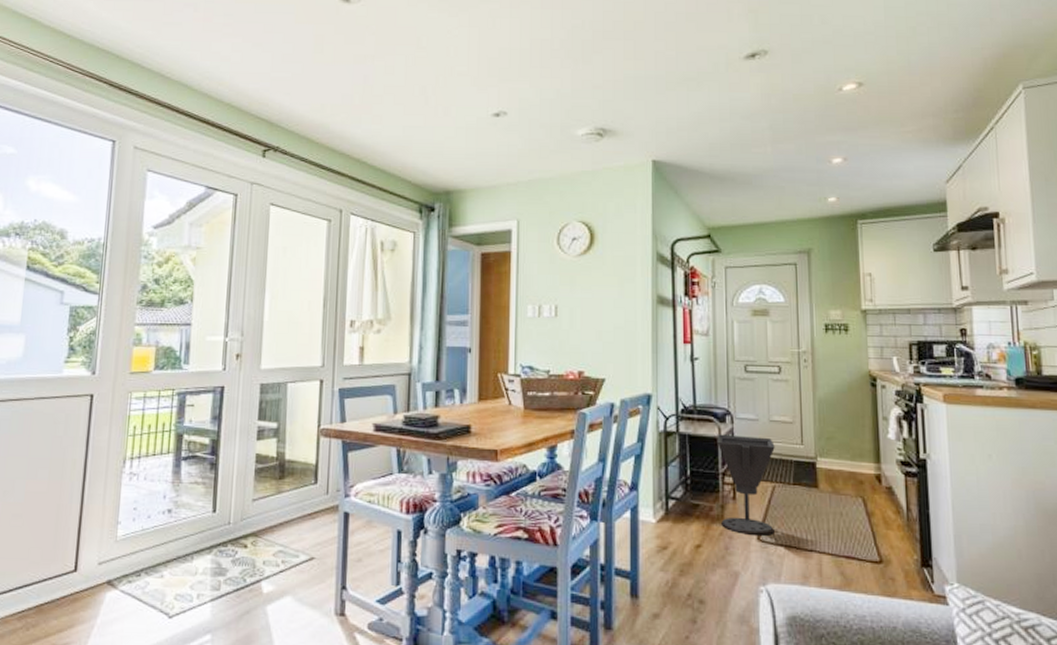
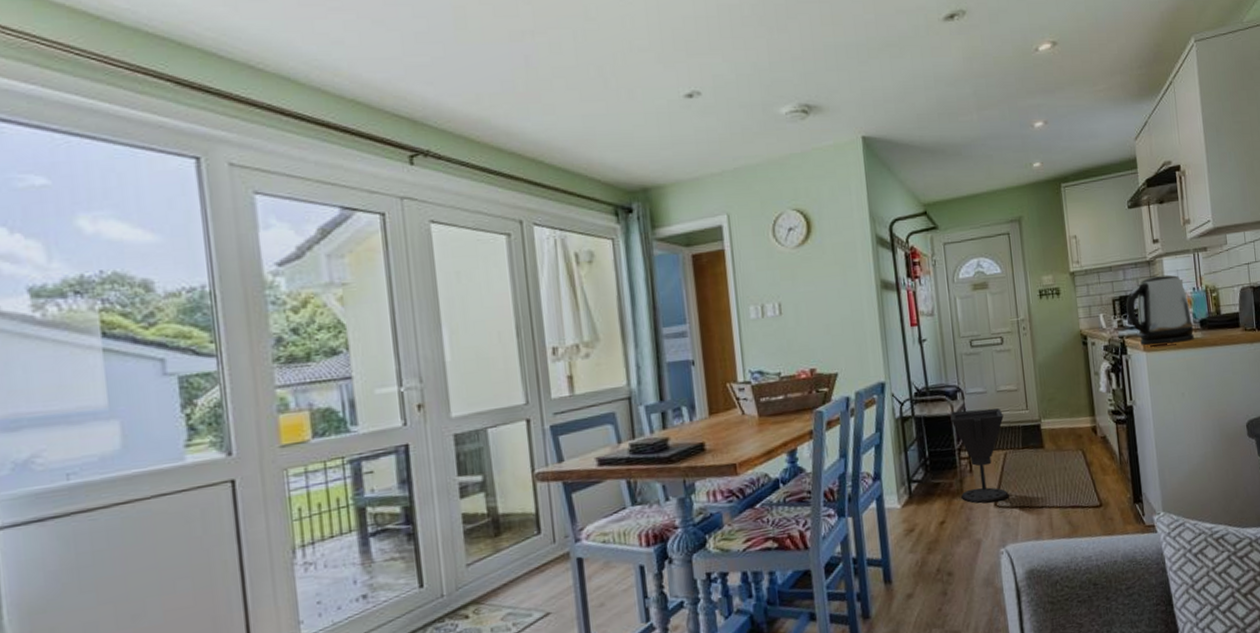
kettle: none [925,324,1008,400] -> present [1126,274,1195,346]

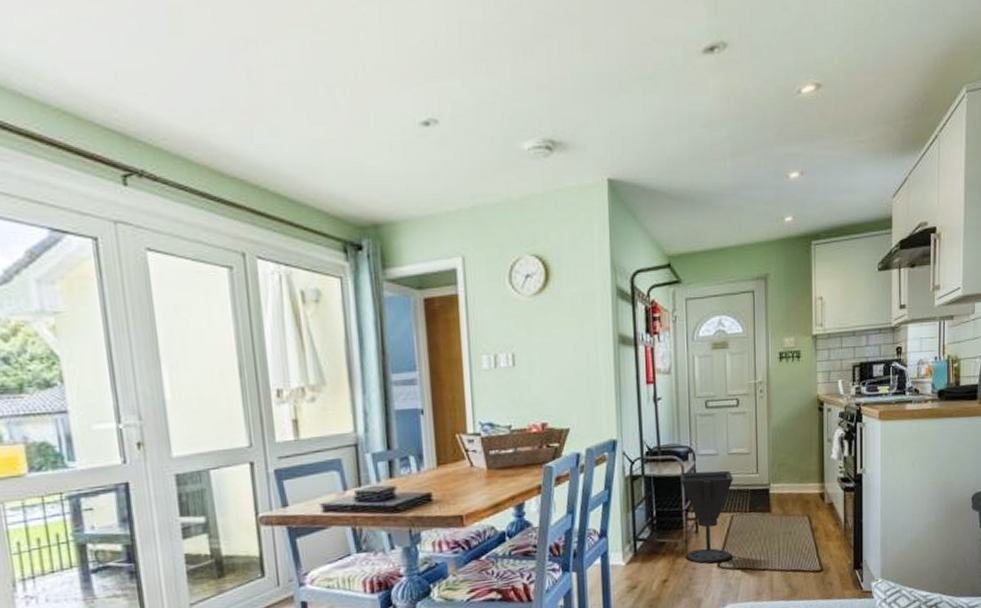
kettle: present [1126,274,1195,346] -> none [866,342,931,415]

